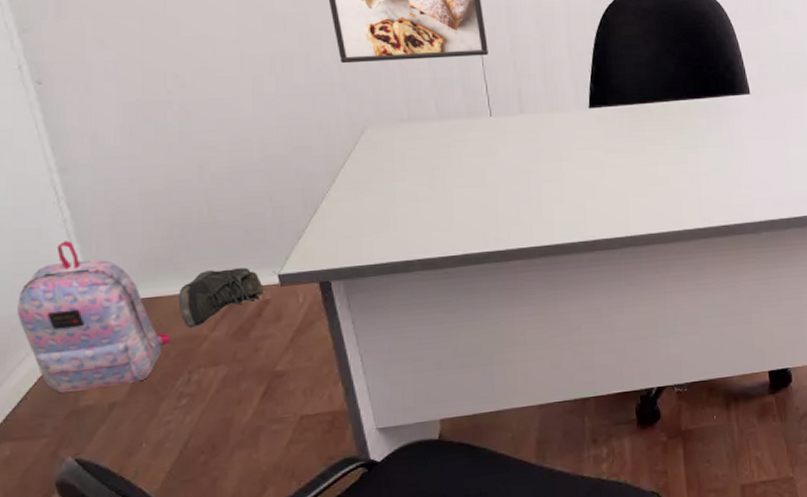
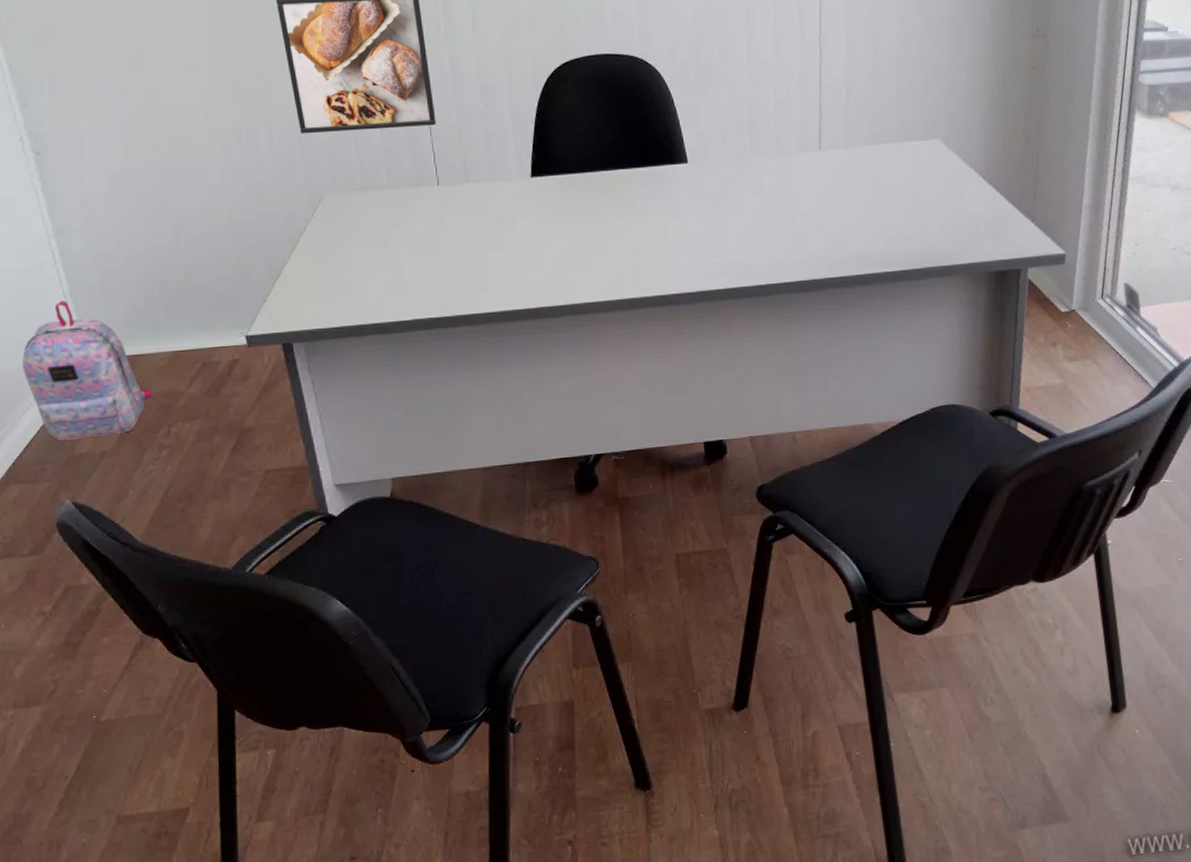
sneaker: present [178,267,264,328] -> none [159,328,233,384]

